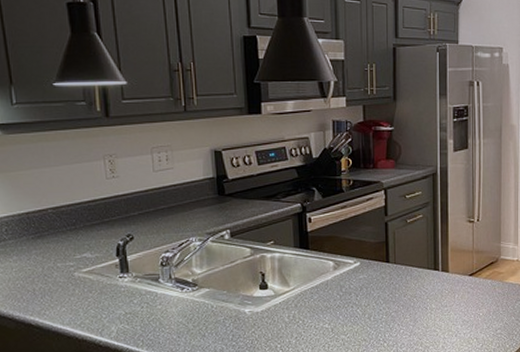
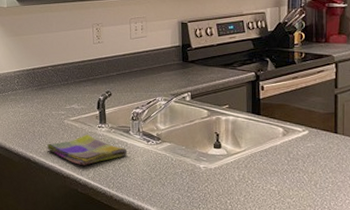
dish towel: none [53,286,158,324] -> present [47,134,127,166]

